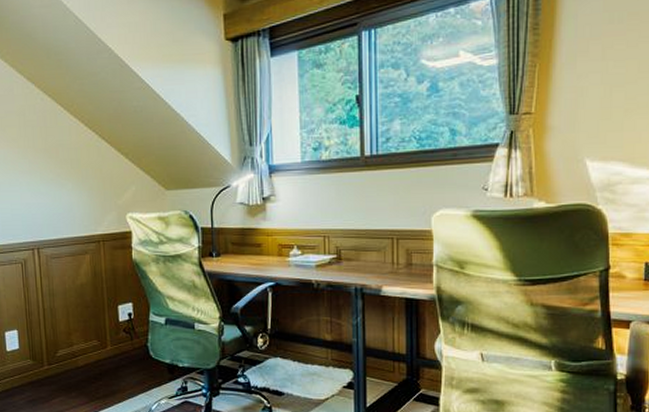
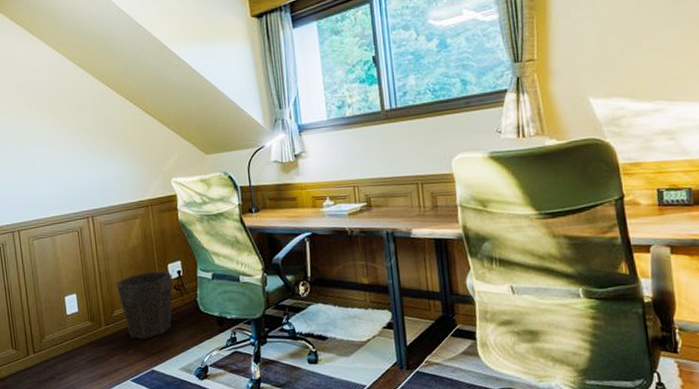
waste bin: none [60,312,123,382] -> present [115,270,173,339]

